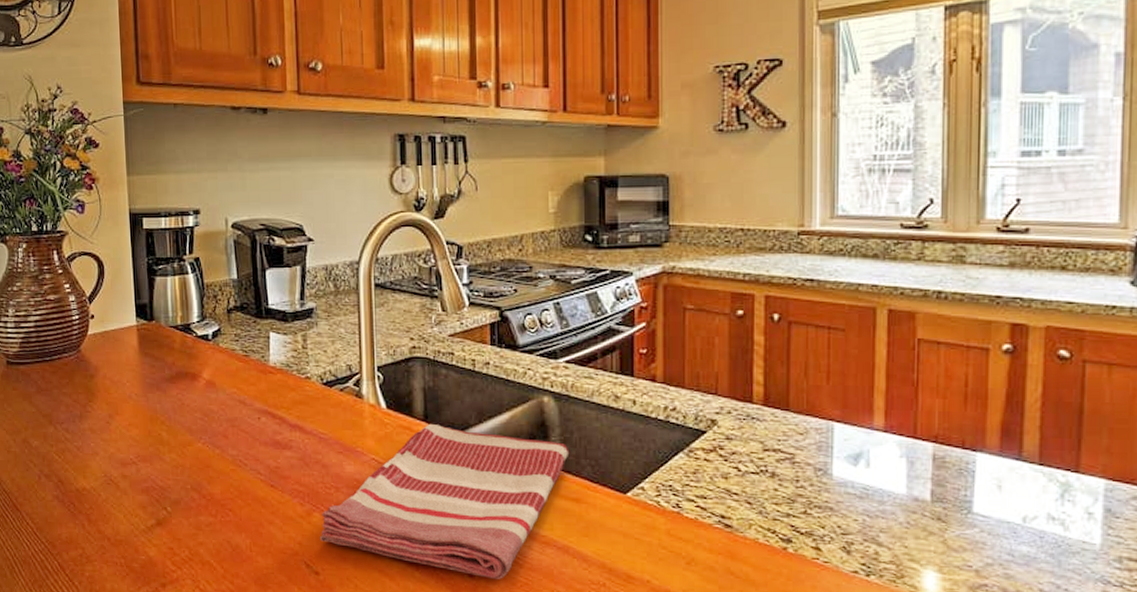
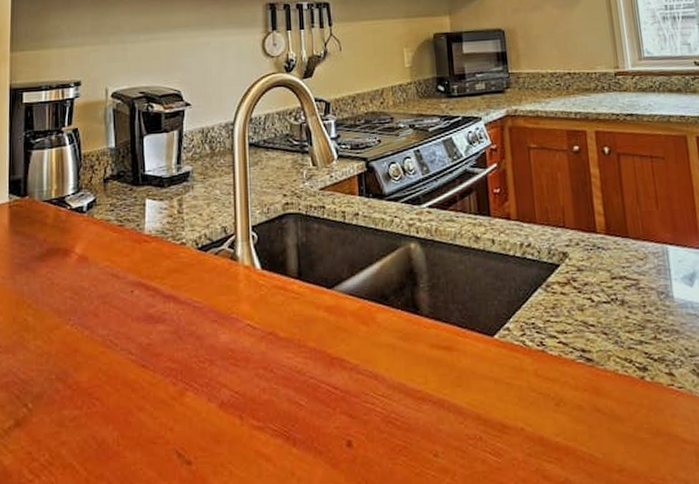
dish towel: present [320,423,570,579] -> none [193,280,438,446]

